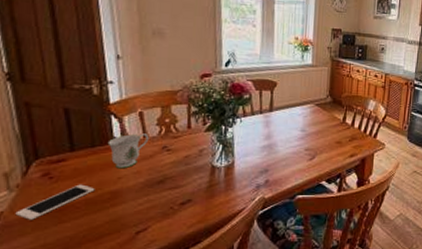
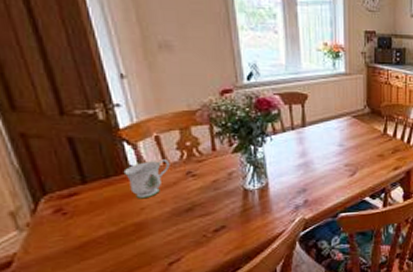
cell phone: present [15,184,95,220] -> none [30,218,117,260]

